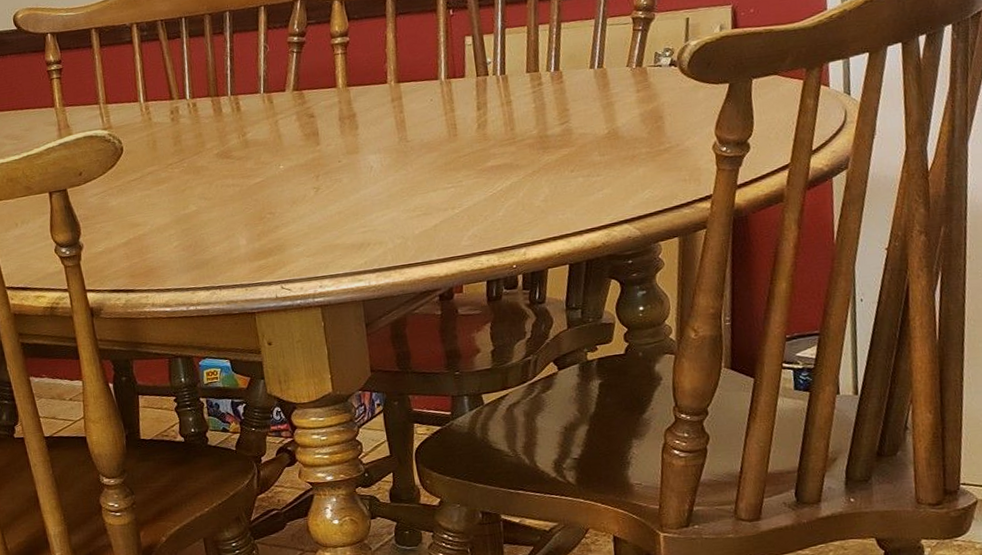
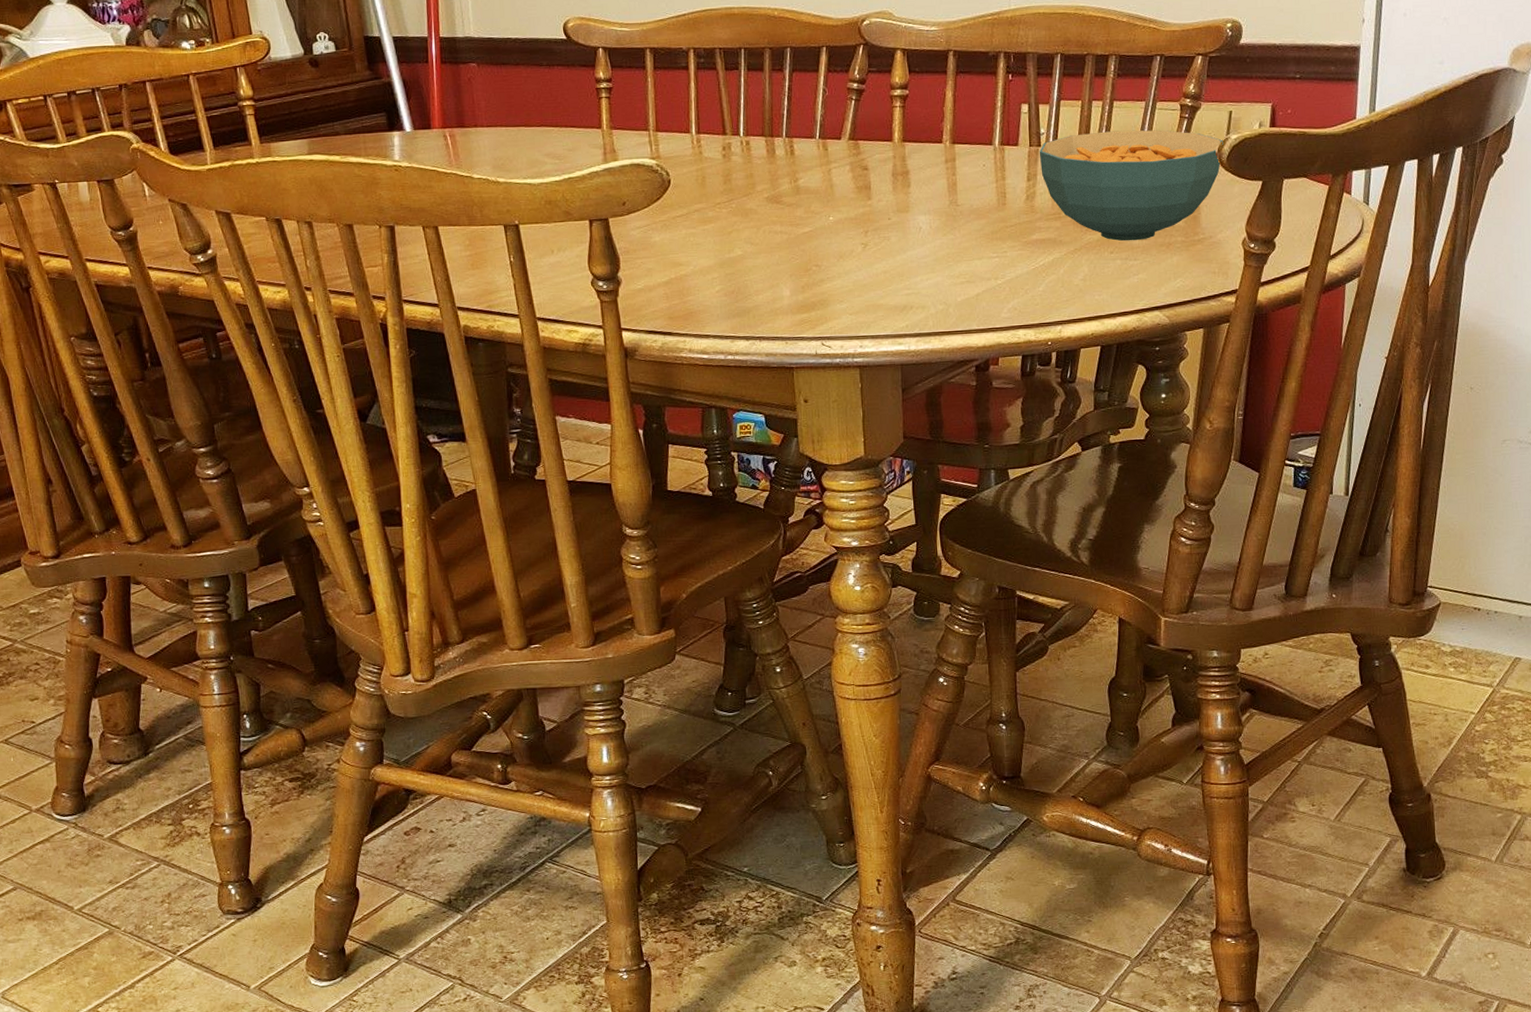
cereal bowl: none [487,43,683,159] -> present [1039,130,1223,241]

